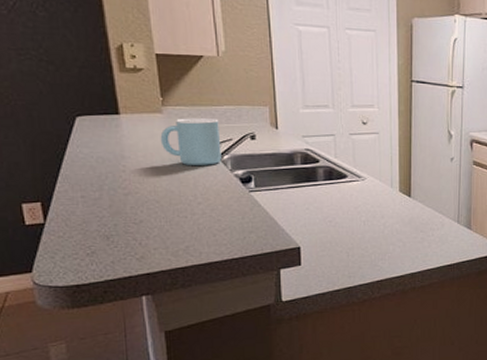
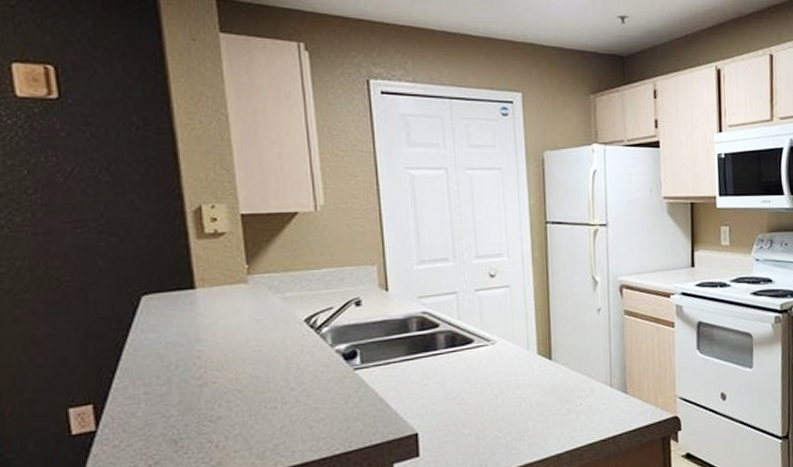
mug: present [160,118,222,165] -> none [244,284,320,344]

